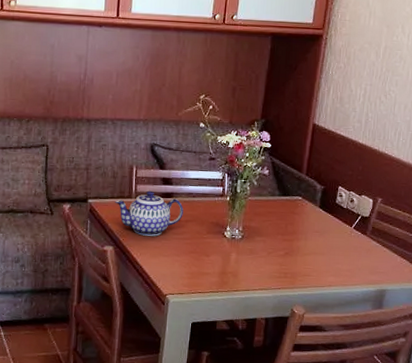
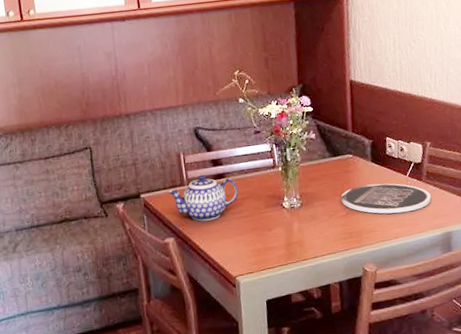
plate: none [282,229,372,263] -> present [341,183,431,214]

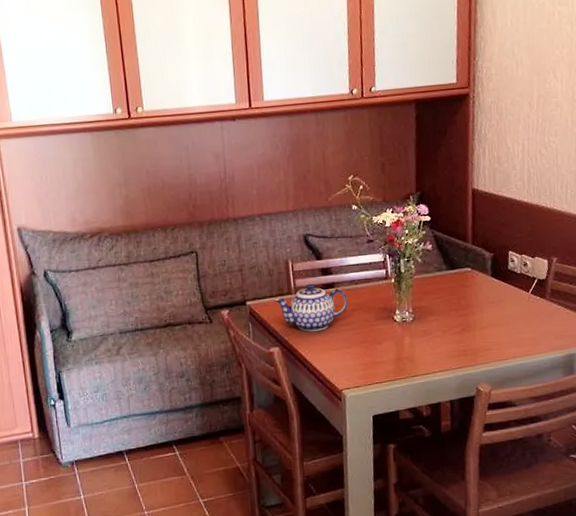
plate: present [341,183,431,214] -> none [456,299,554,332]

